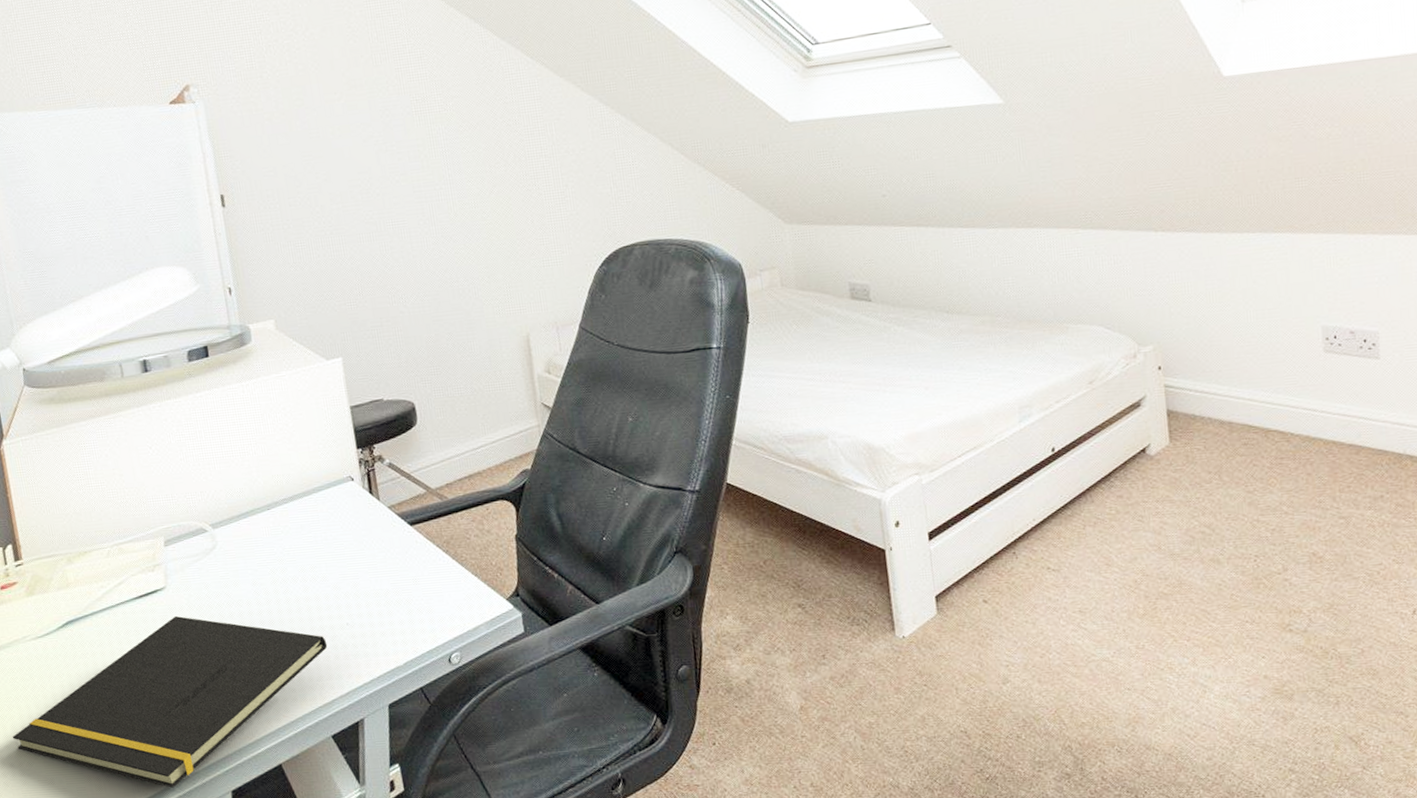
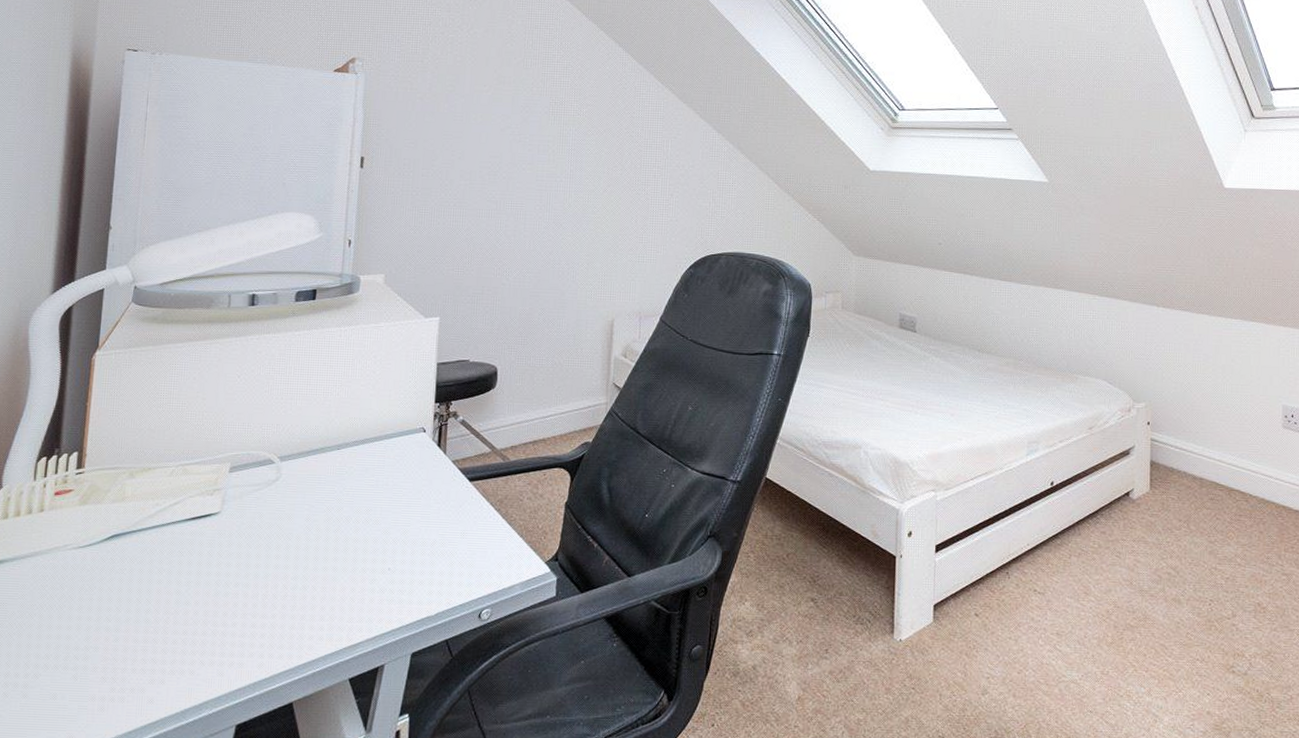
notepad: present [12,616,328,788] -> none [25,542,365,716]

